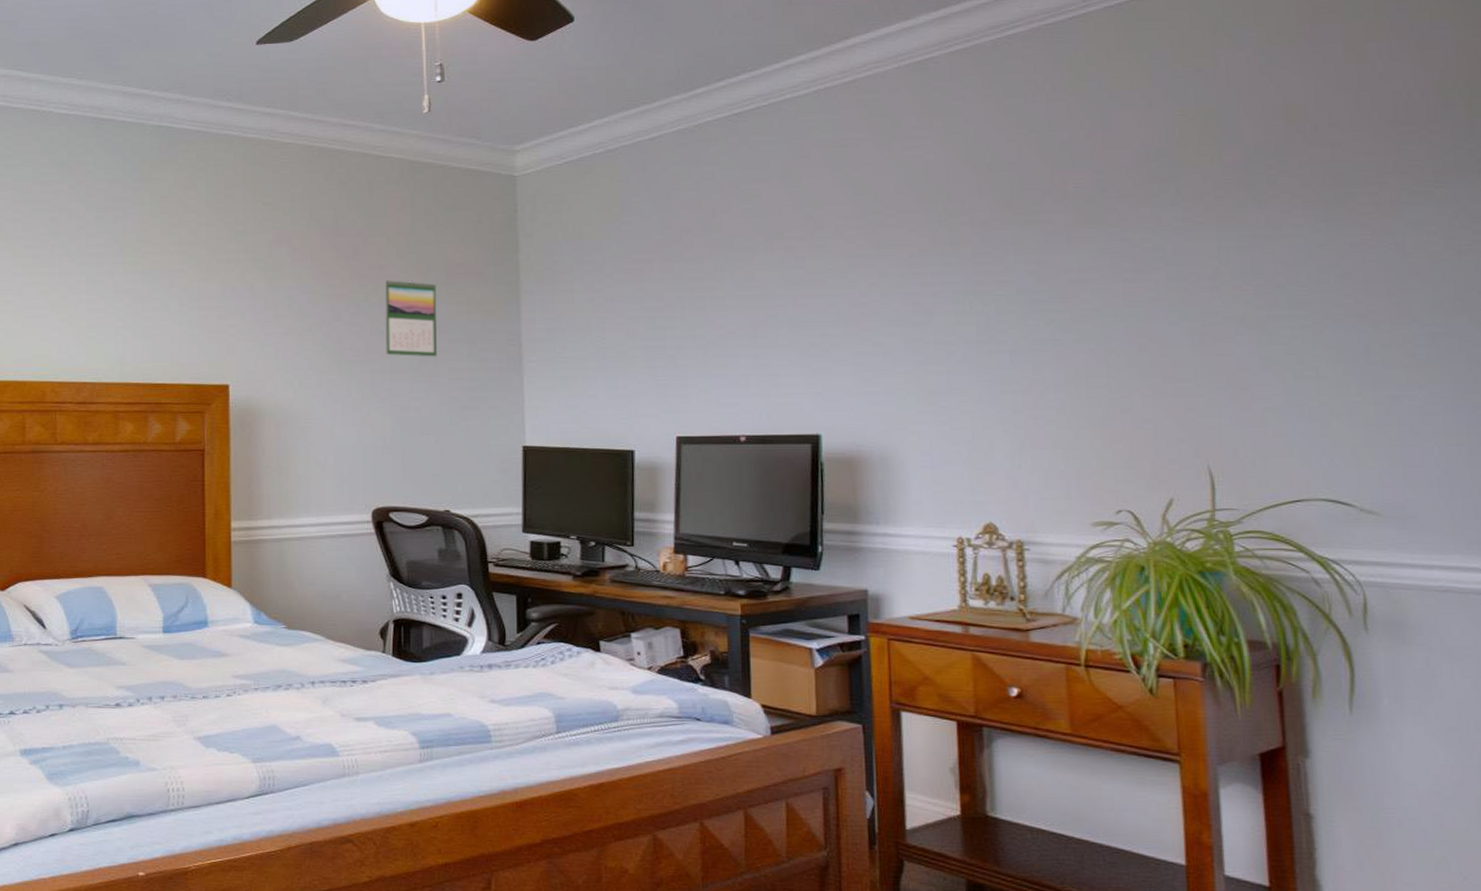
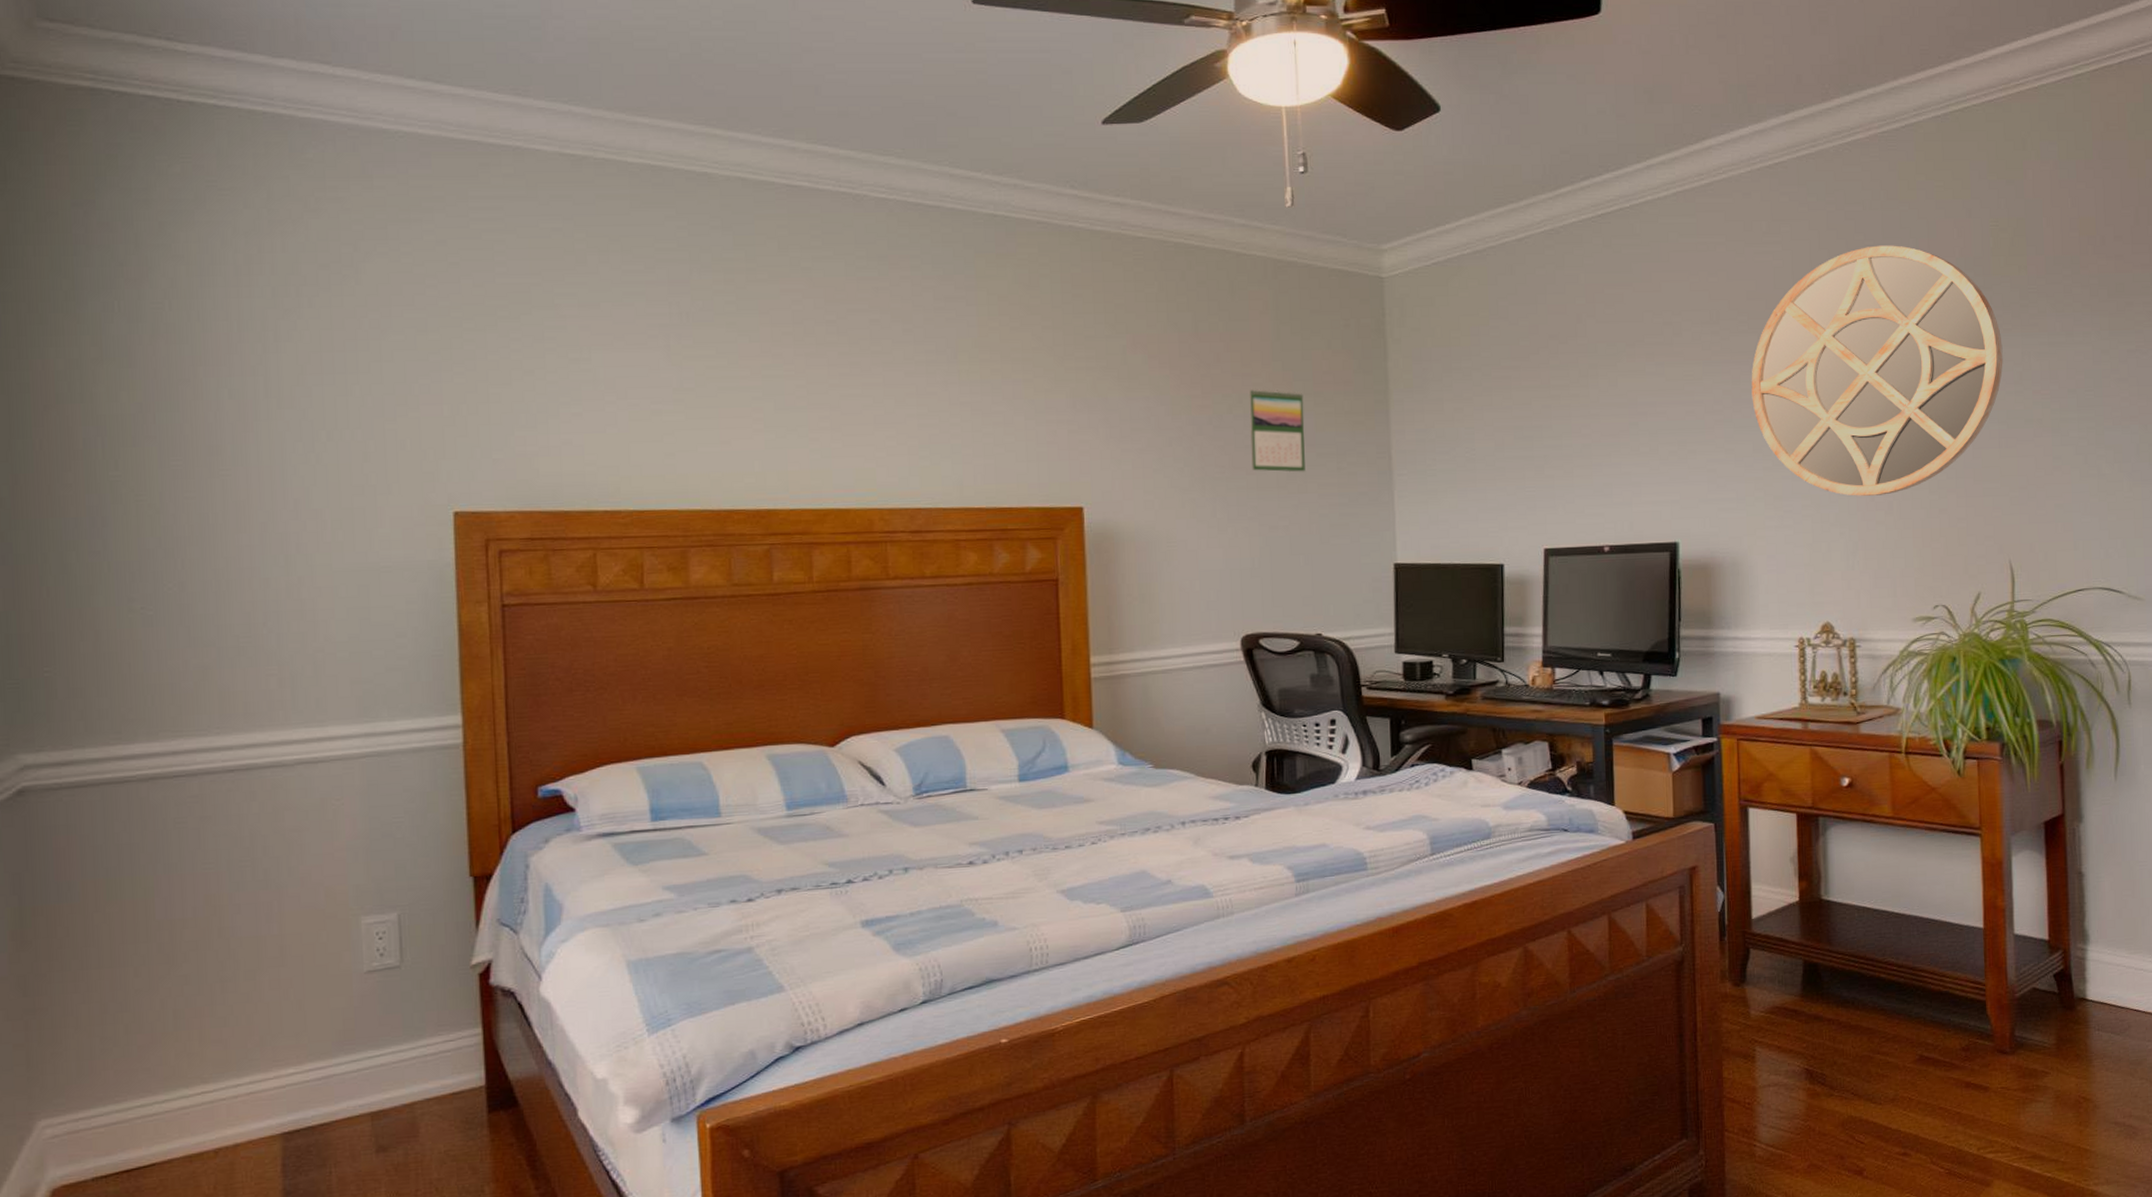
home mirror: none [900,137,1195,393] -> present [1751,245,2003,496]

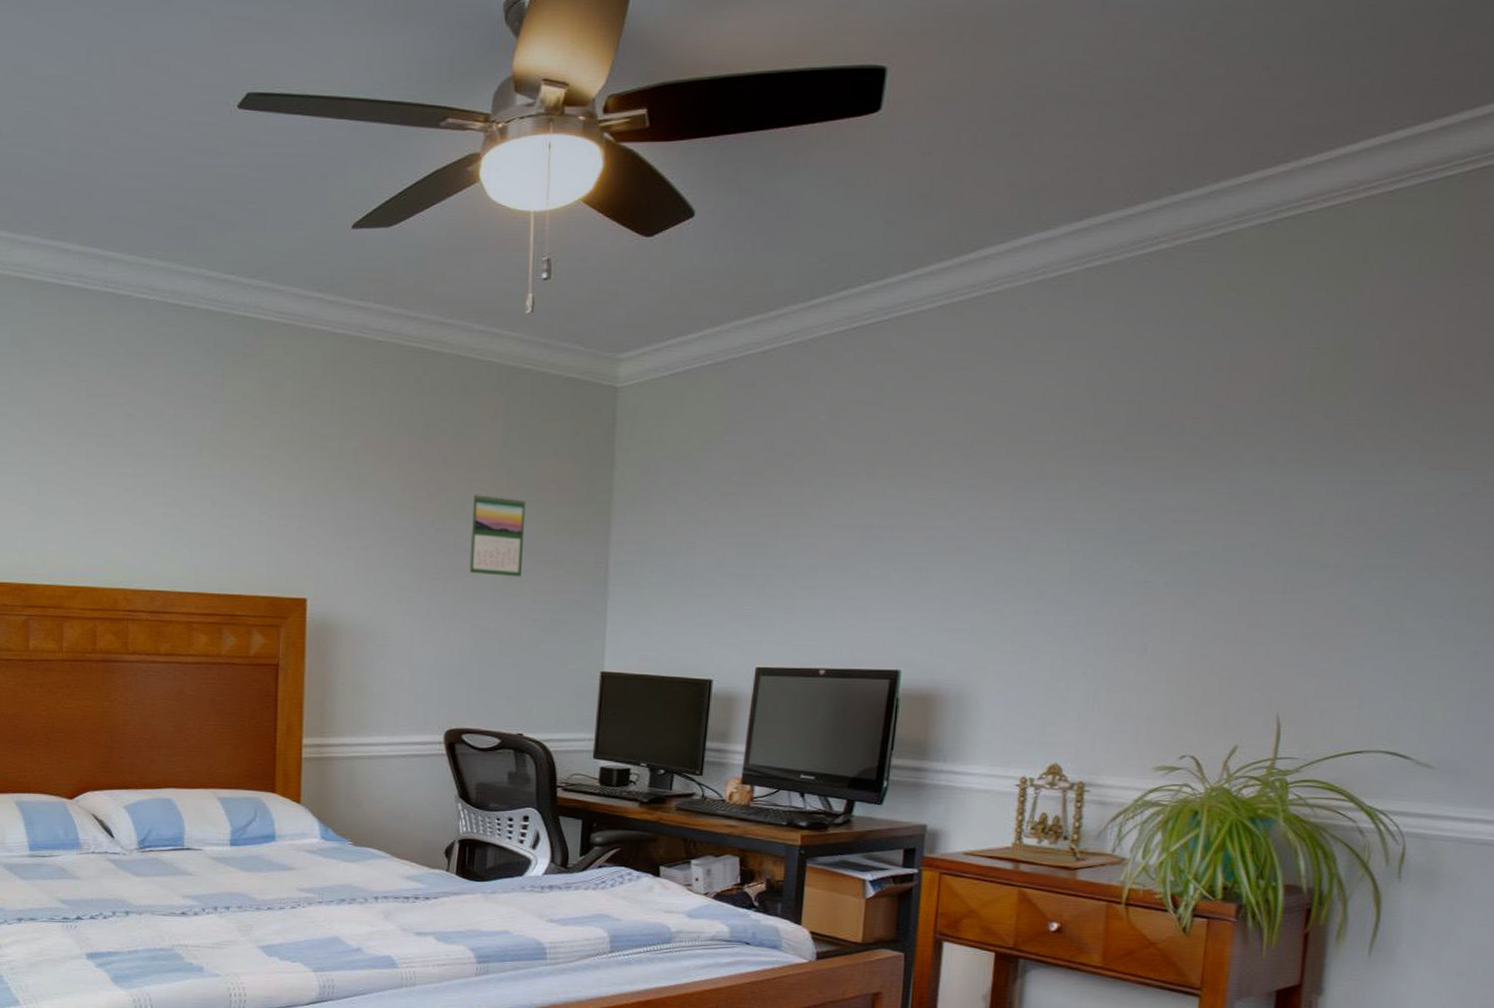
home mirror: present [1751,245,2003,496] -> none [1000,367,1305,636]

